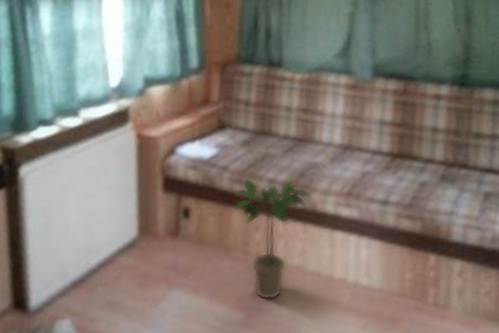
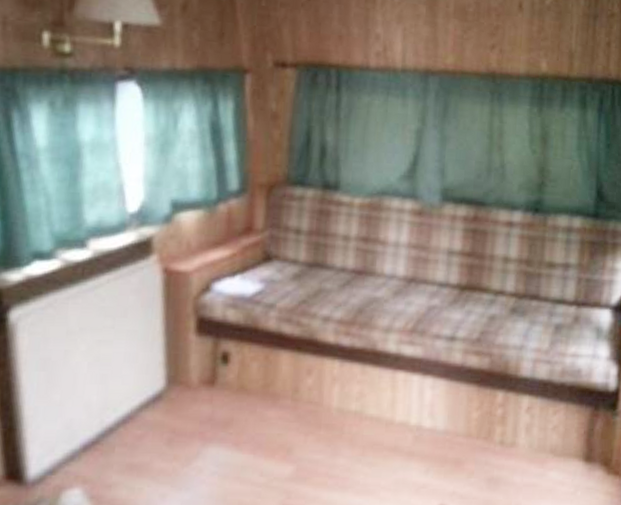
potted plant: present [232,178,312,301] -> none [280,315,371,450]

